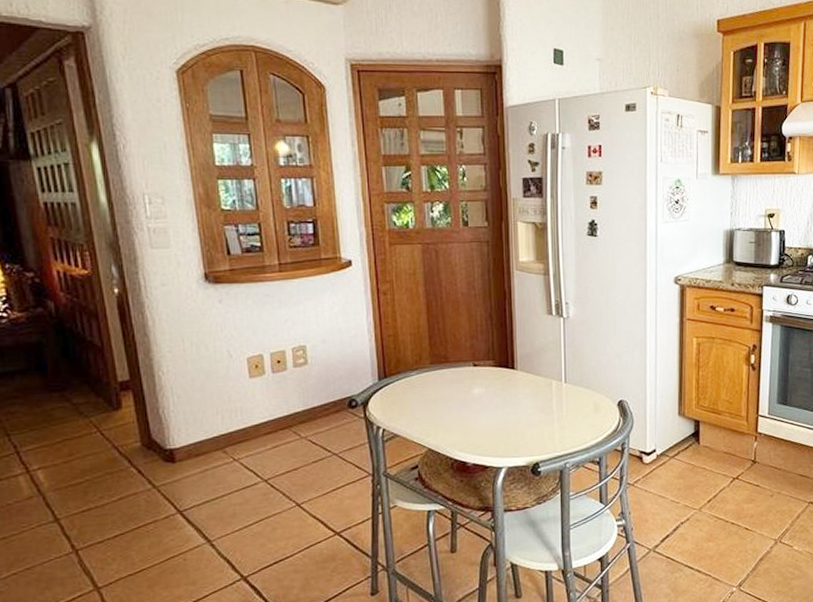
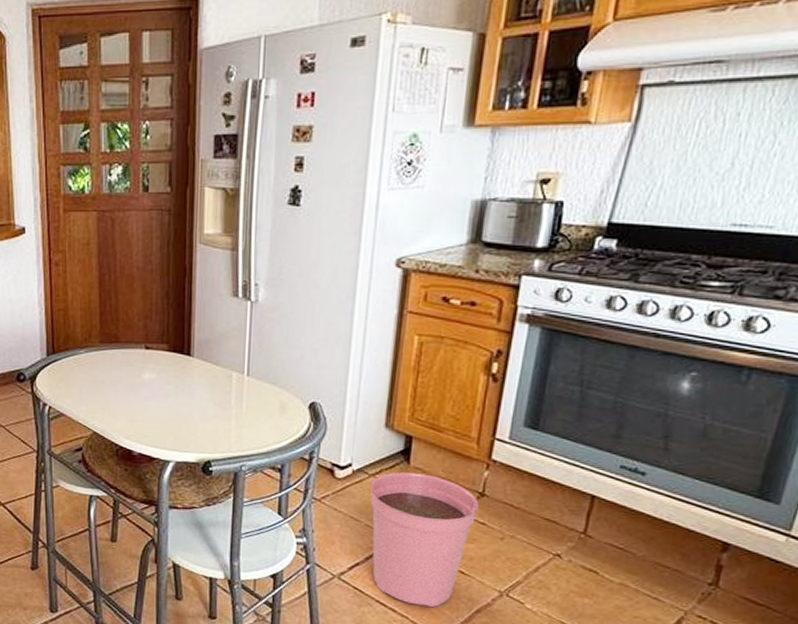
plant pot: none [671,450,752,564] -> present [369,471,479,608]

